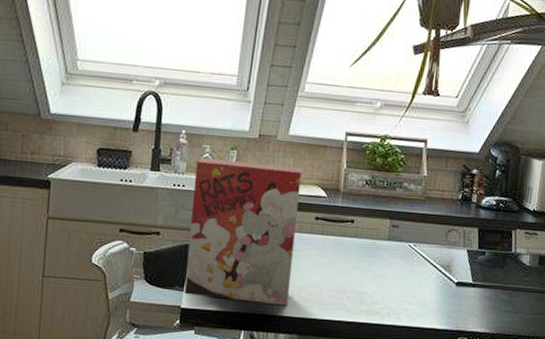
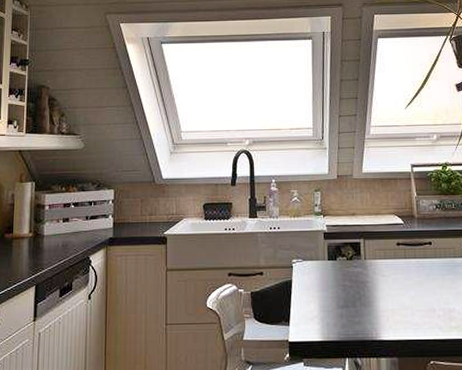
cereal box: present [185,157,302,305] -> none [287,200,384,330]

